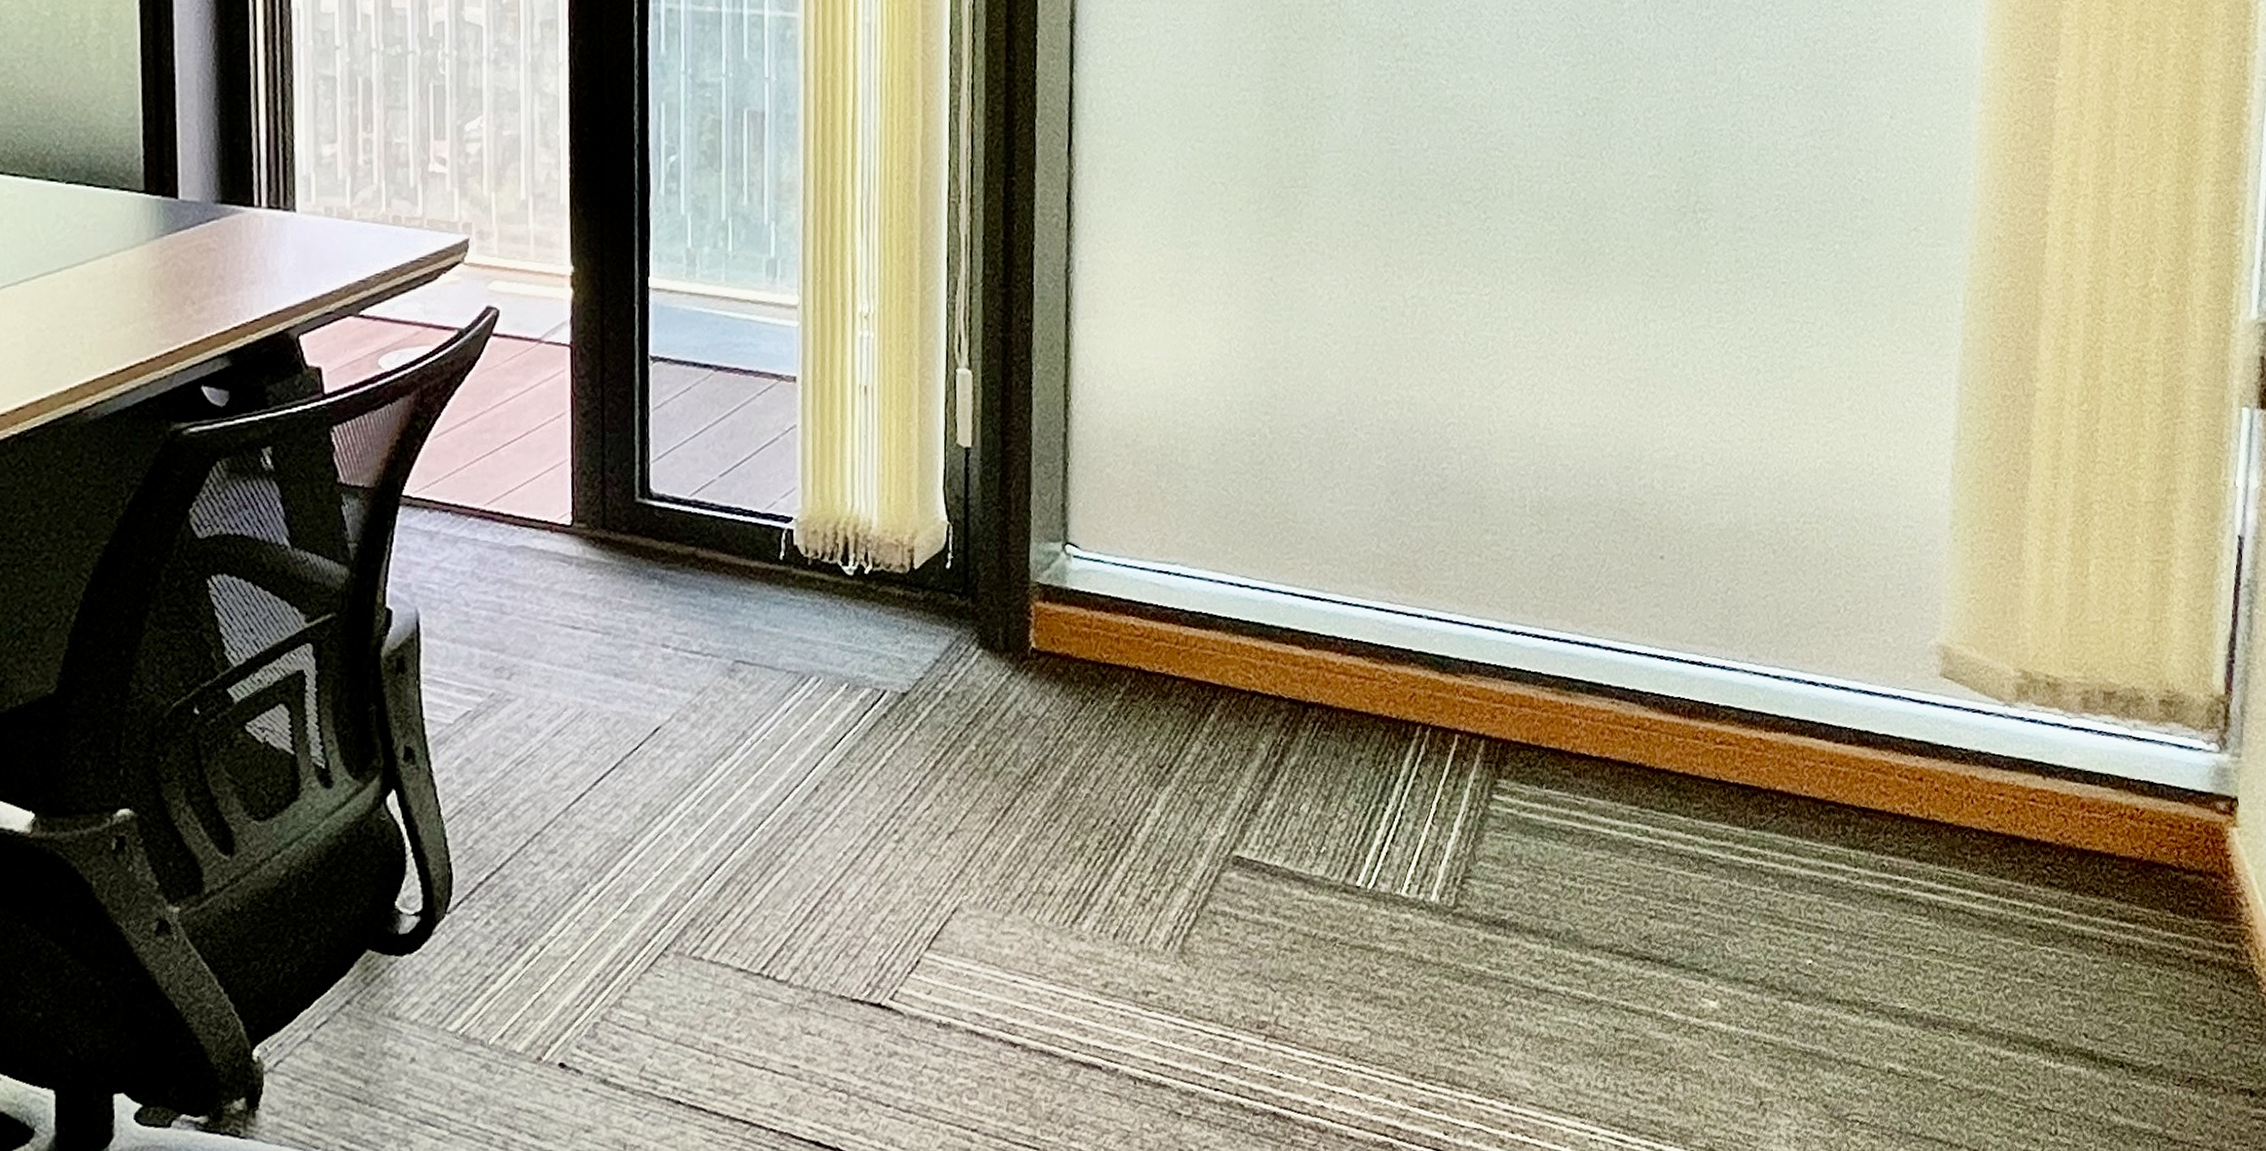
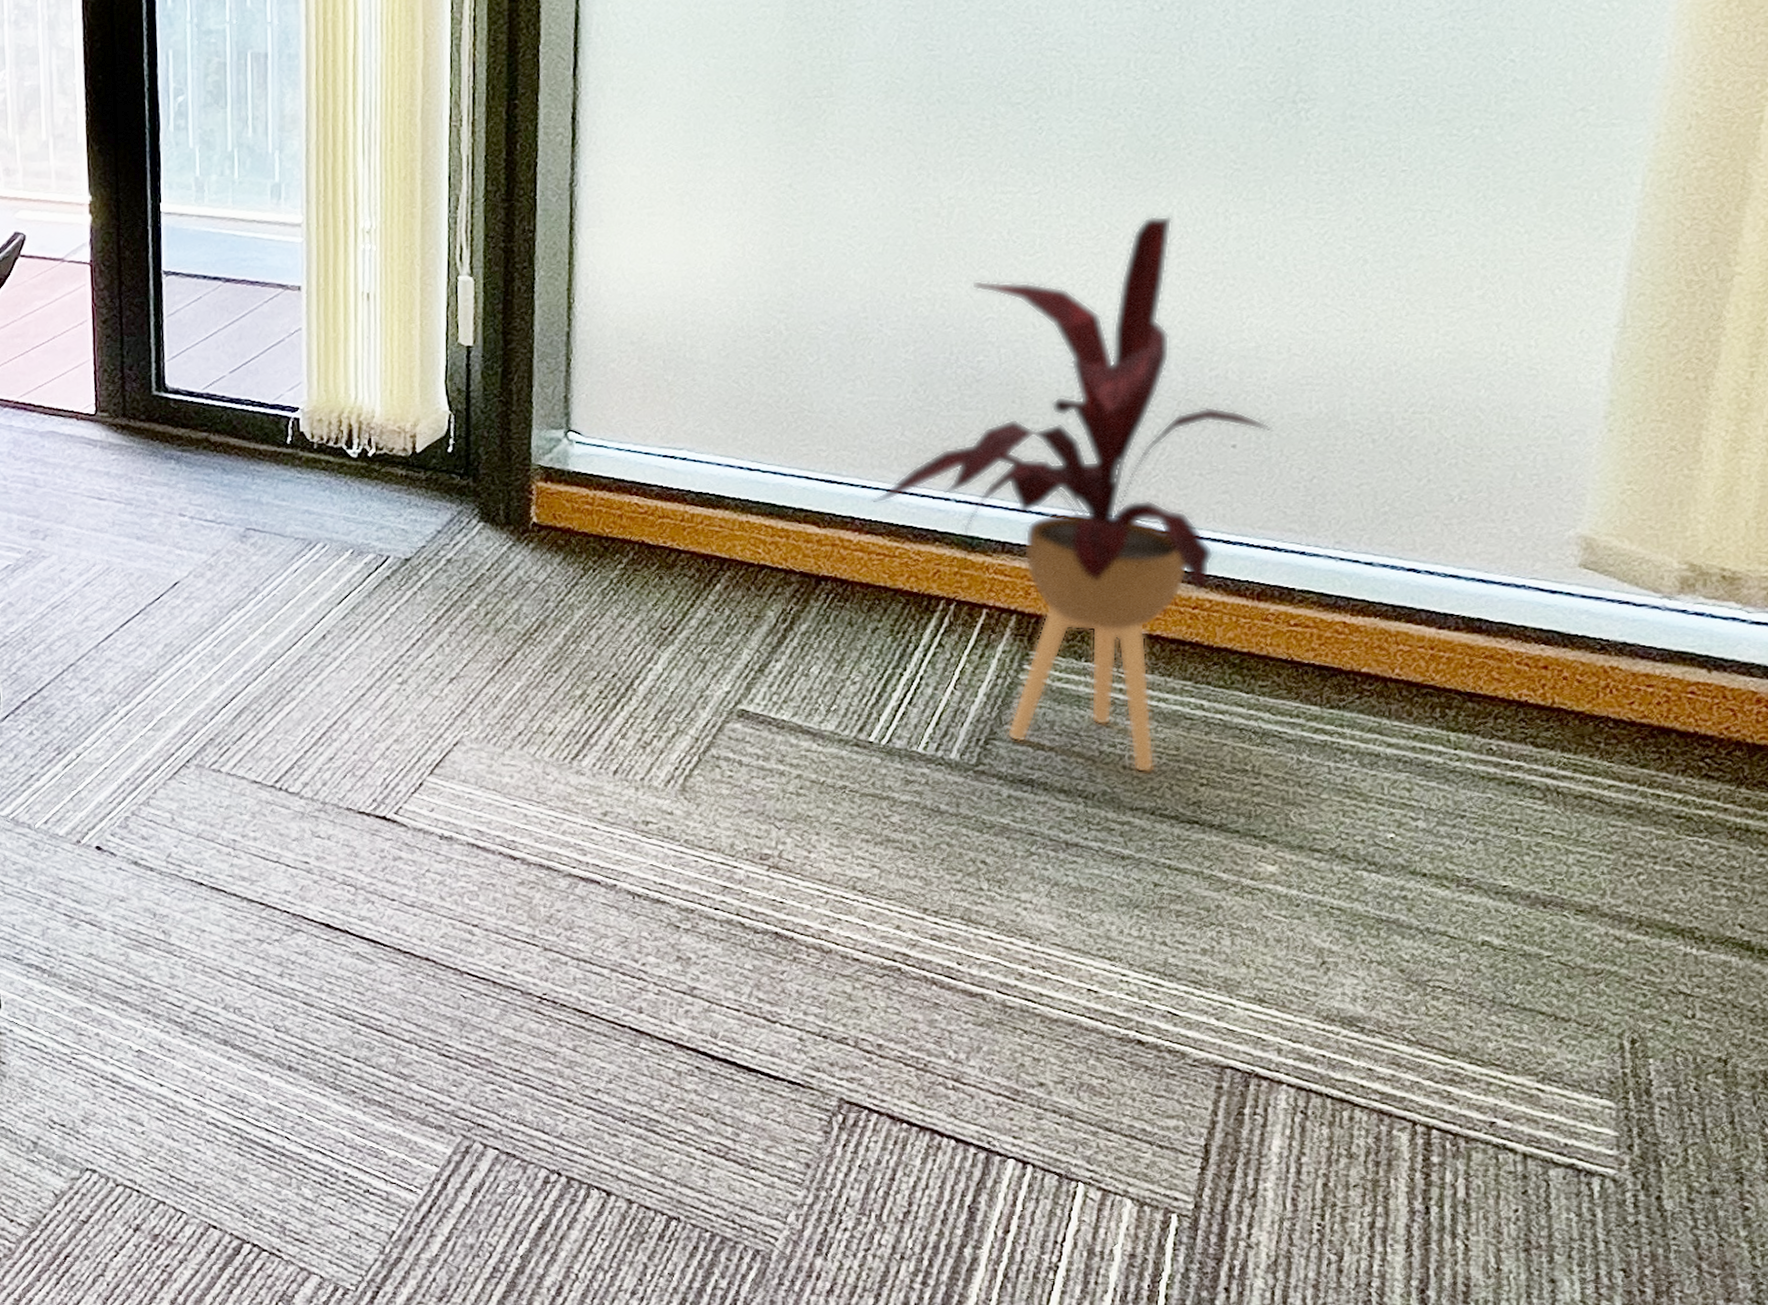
house plant: none [1351,320,1693,907] -> present [870,215,1273,773]

